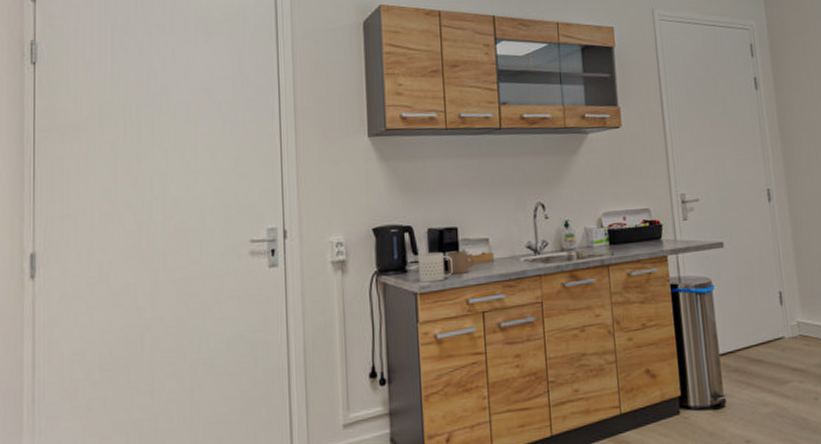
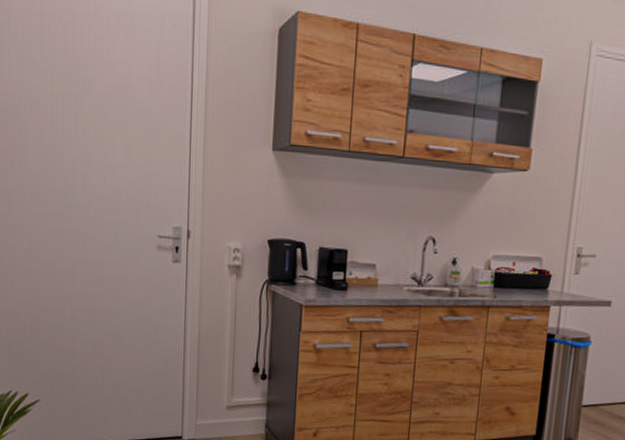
mug: present [417,252,454,283] -> none [305,270,340,298]
mug: present [447,250,475,275] -> none [334,271,360,294]

